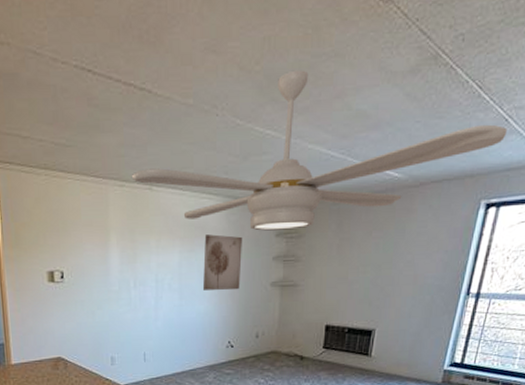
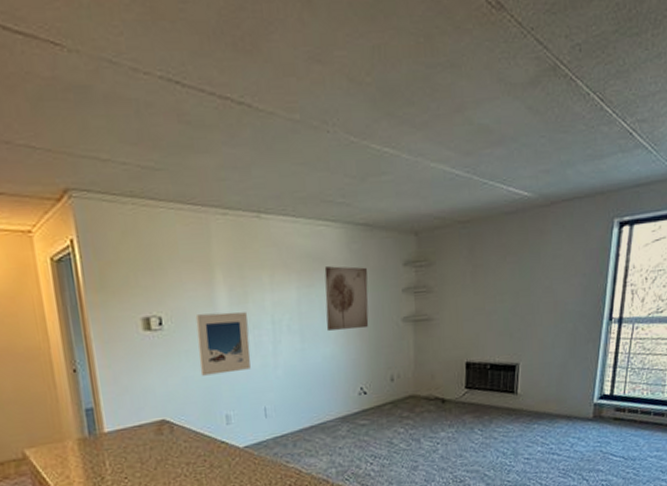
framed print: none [91,270,136,323] -> present [195,312,251,376]
ceiling fan: present [131,70,507,231] -> none [234,81,632,260]

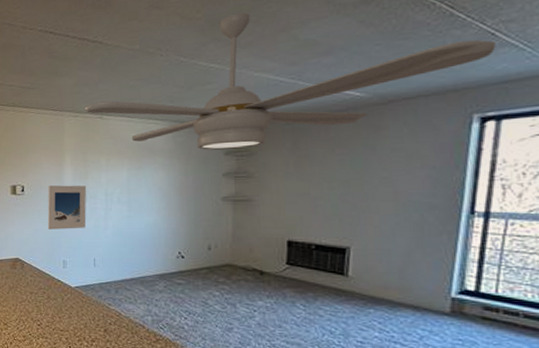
ceiling fan: none [234,81,632,260] -> present [84,12,496,150]
wall art: present [324,266,369,331] -> none [150,154,190,204]

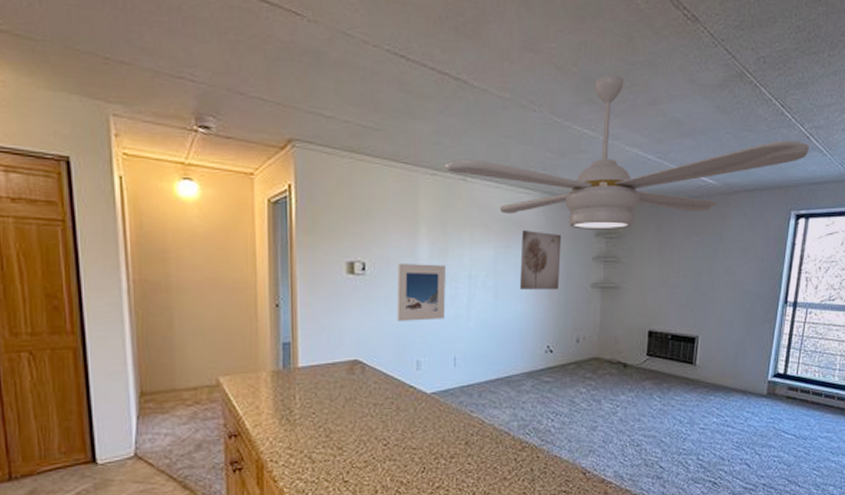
wall art: none [150,154,190,204] -> present [519,230,561,291]

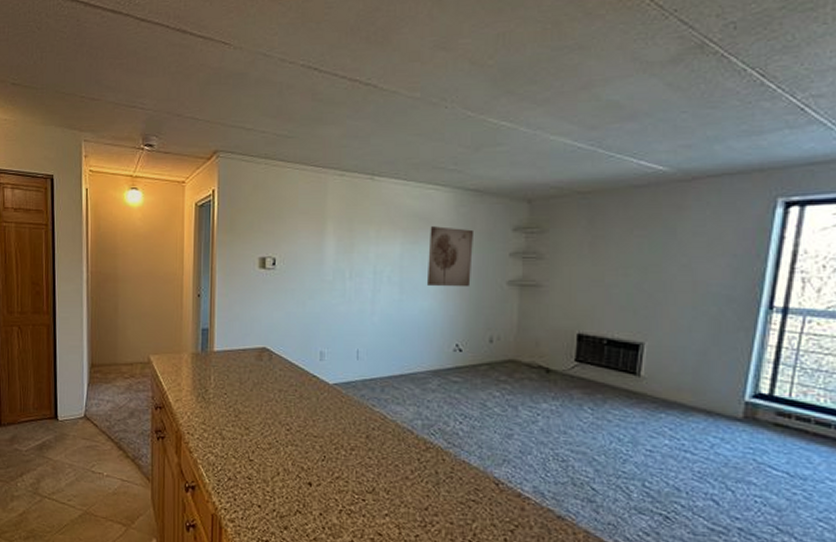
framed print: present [396,264,446,321] -> none [302,259,351,314]
ceiling fan: present [444,75,809,230] -> none [352,62,804,224]

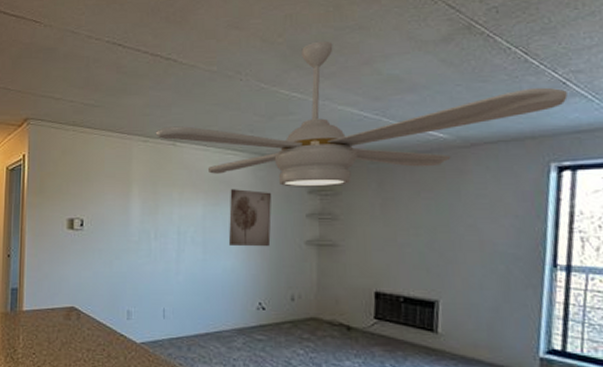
ceiling fan: none [352,62,804,224] -> present [155,41,568,187]

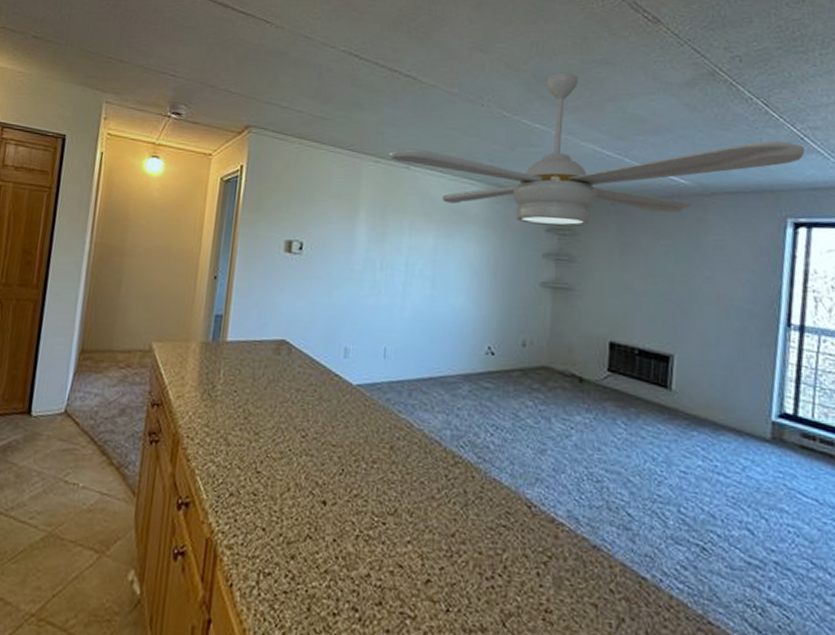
wall art: present [228,189,272,247] -> none [459,221,507,287]

